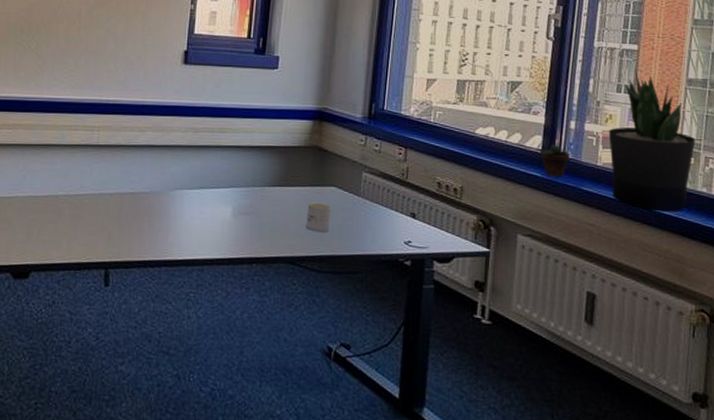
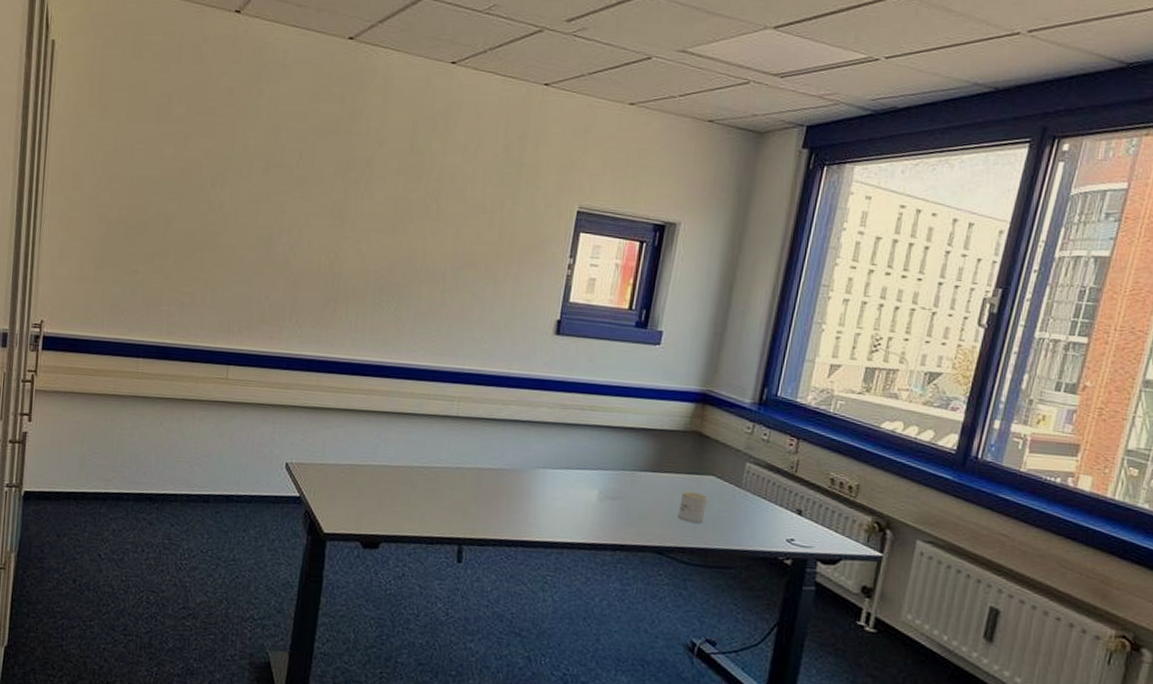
succulent plant: present [540,135,570,178] -> none [954,434,989,483]
planter: present [608,68,696,212] -> none [1034,364,1144,528]

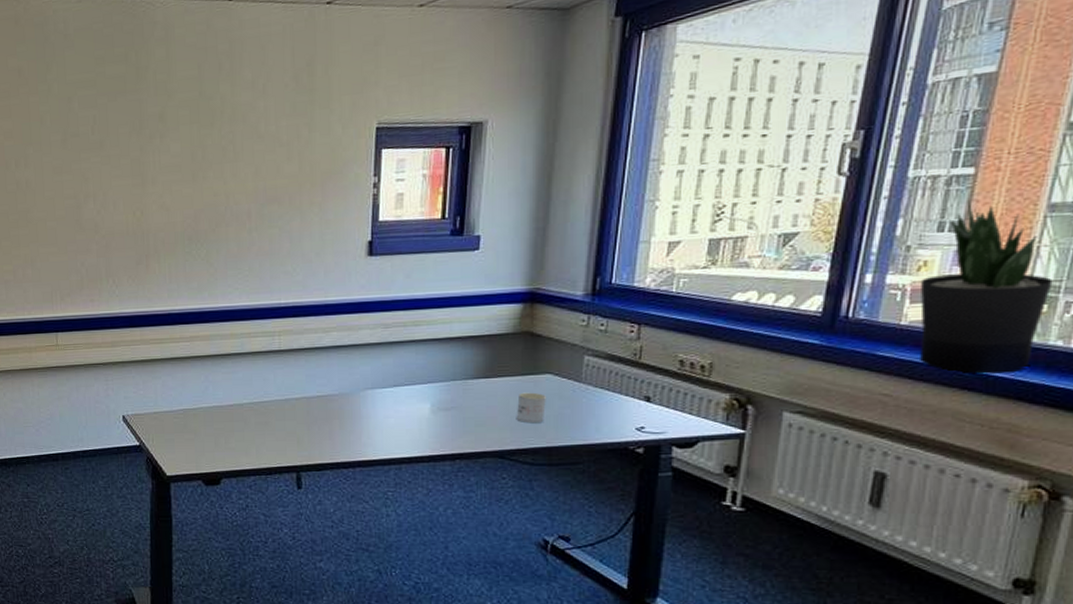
planter: none [1034,364,1144,528] -> present [920,197,1053,374]

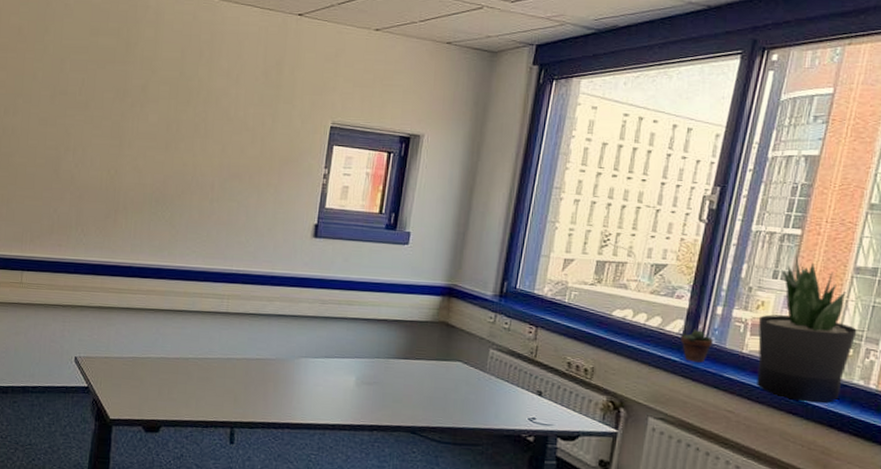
mug: present [516,392,546,424] -> none [428,376,455,405]
succulent plant: none [820,292,861,344] -> present [681,320,713,364]

